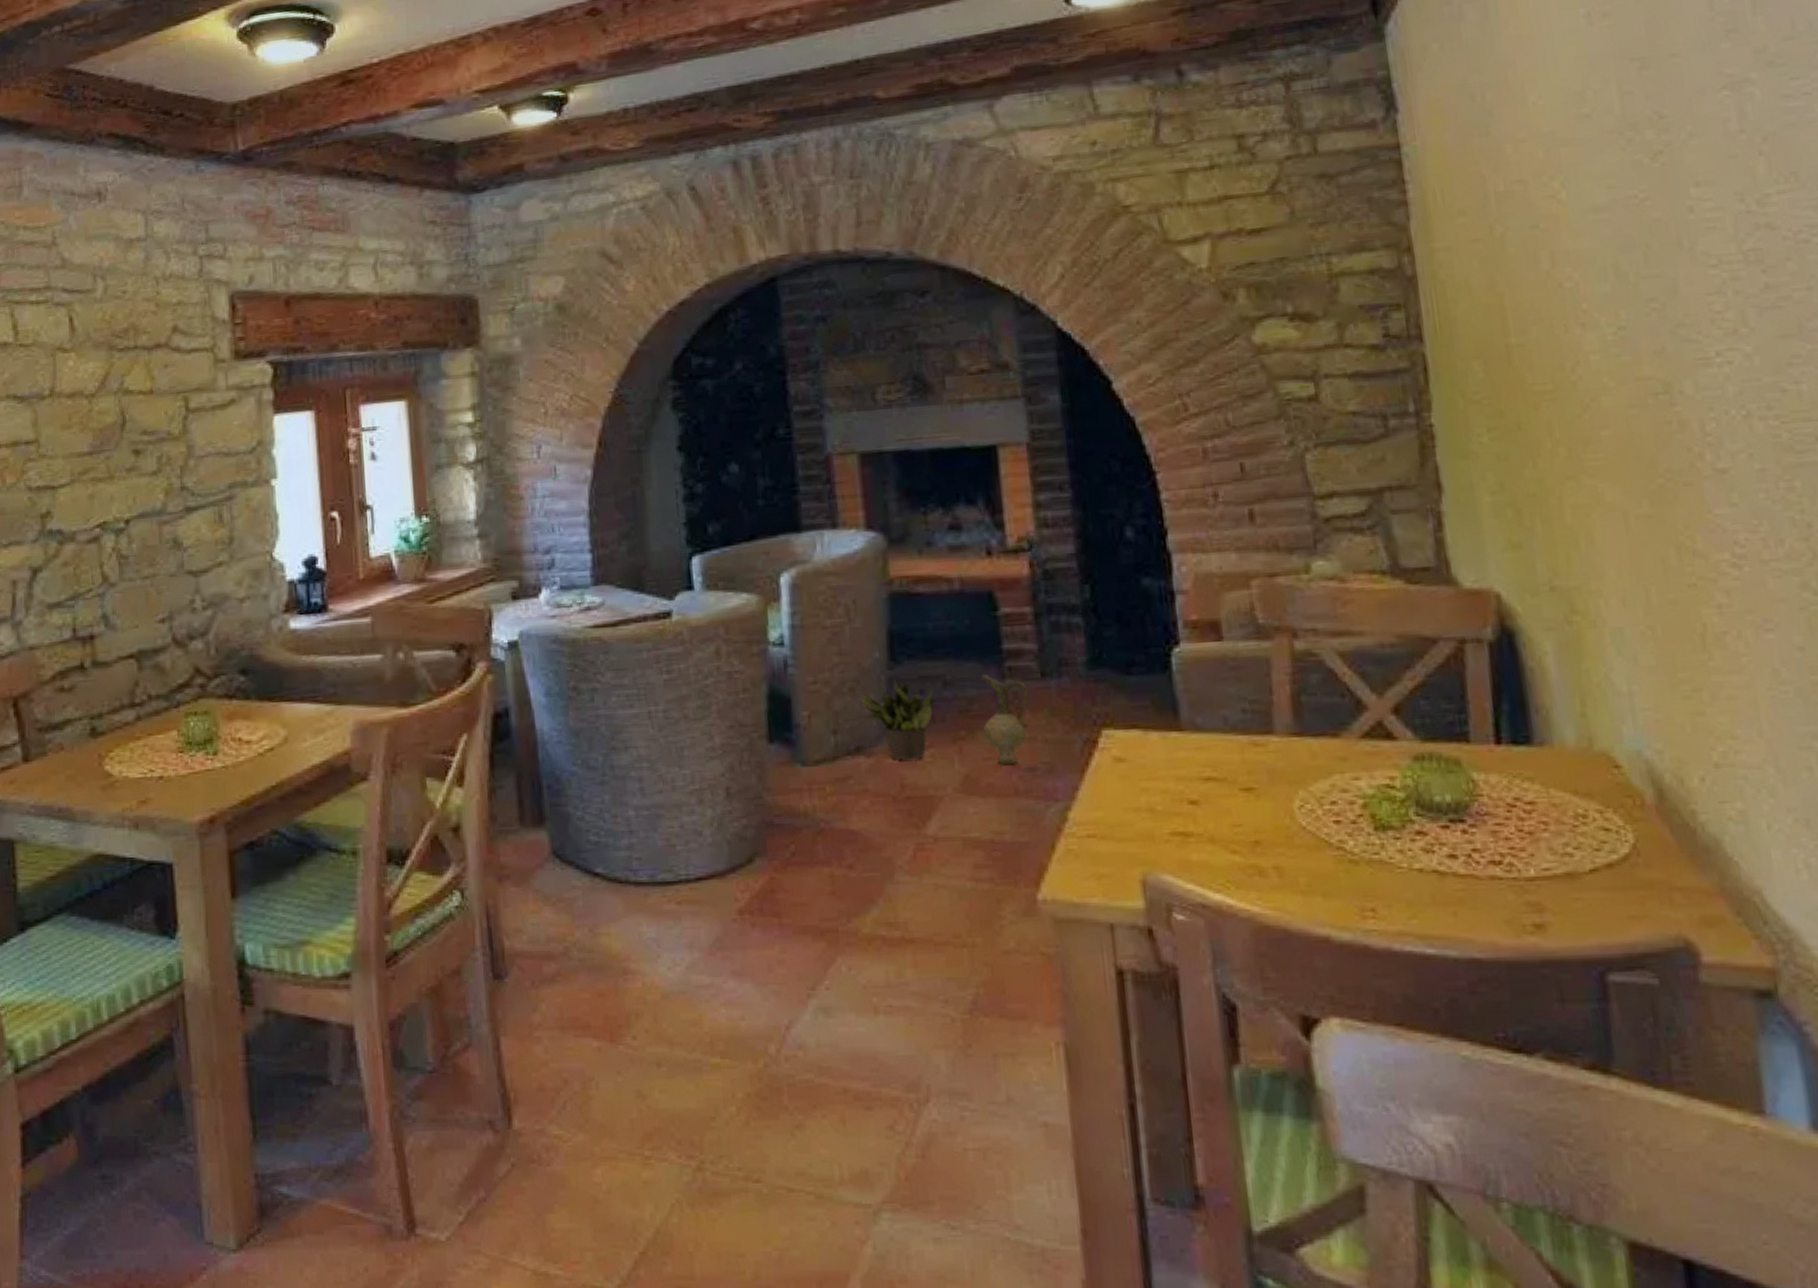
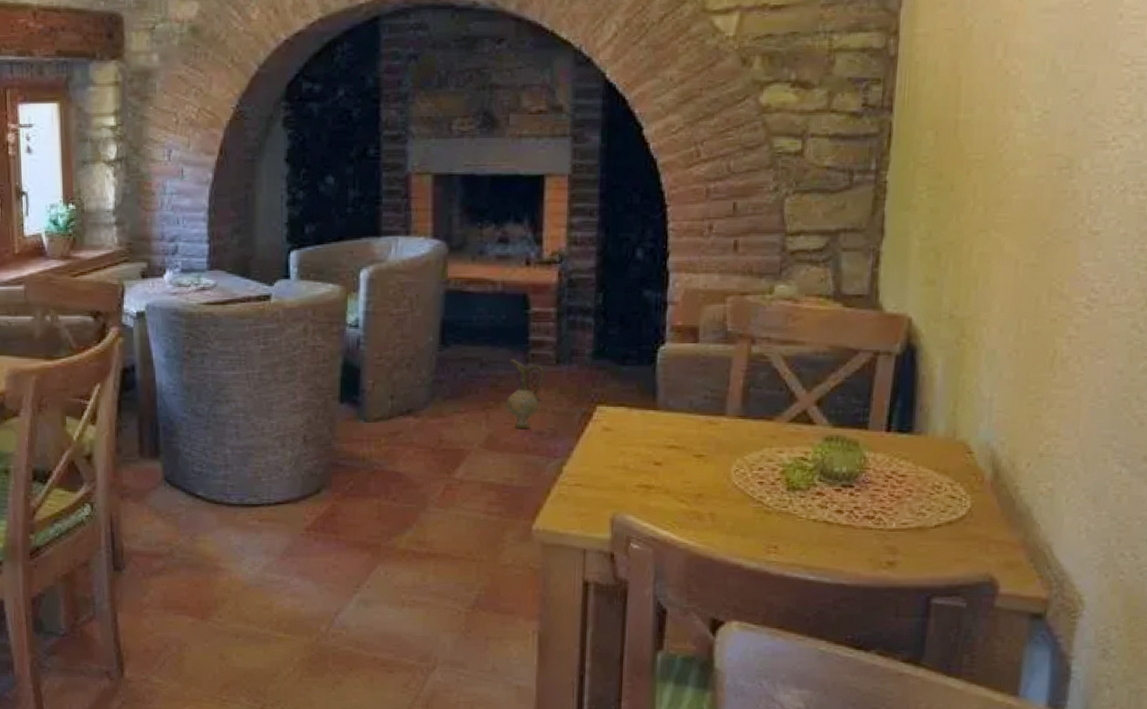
potted plant: present [859,679,935,760] -> none [414,358,472,422]

